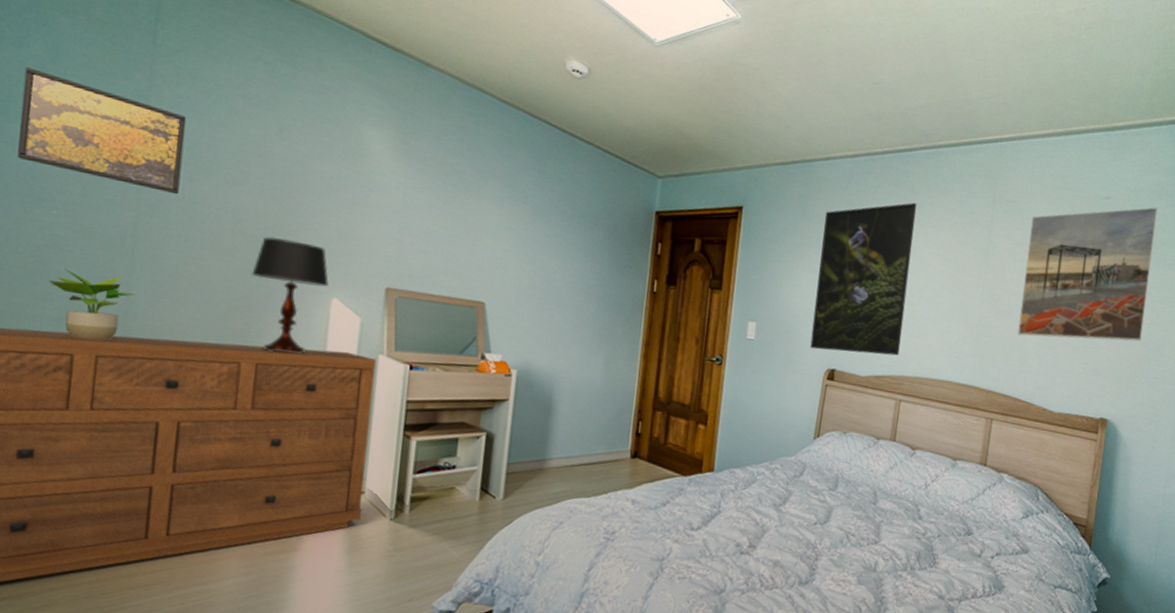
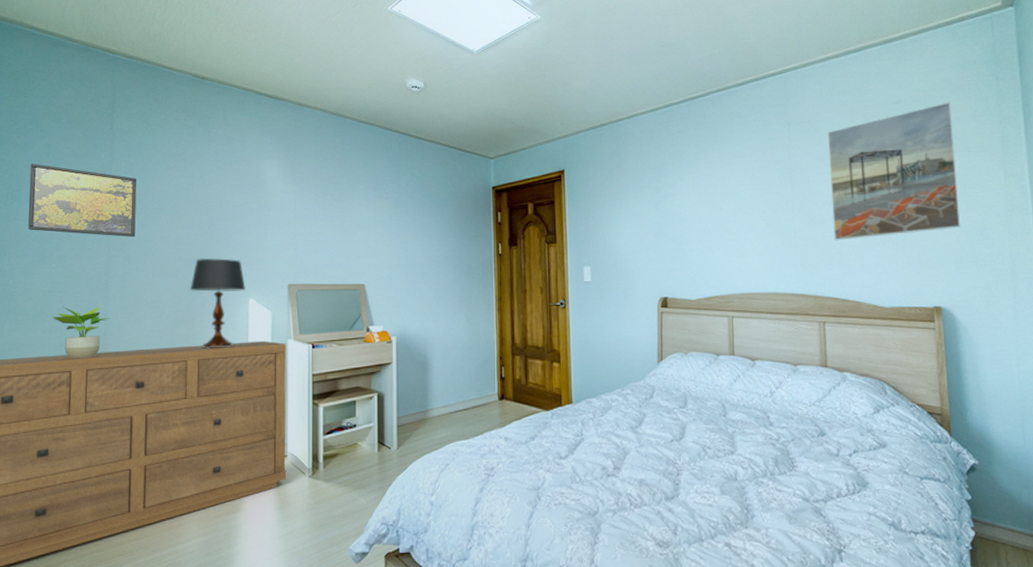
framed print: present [810,202,917,356] -> none [636,139,724,282]

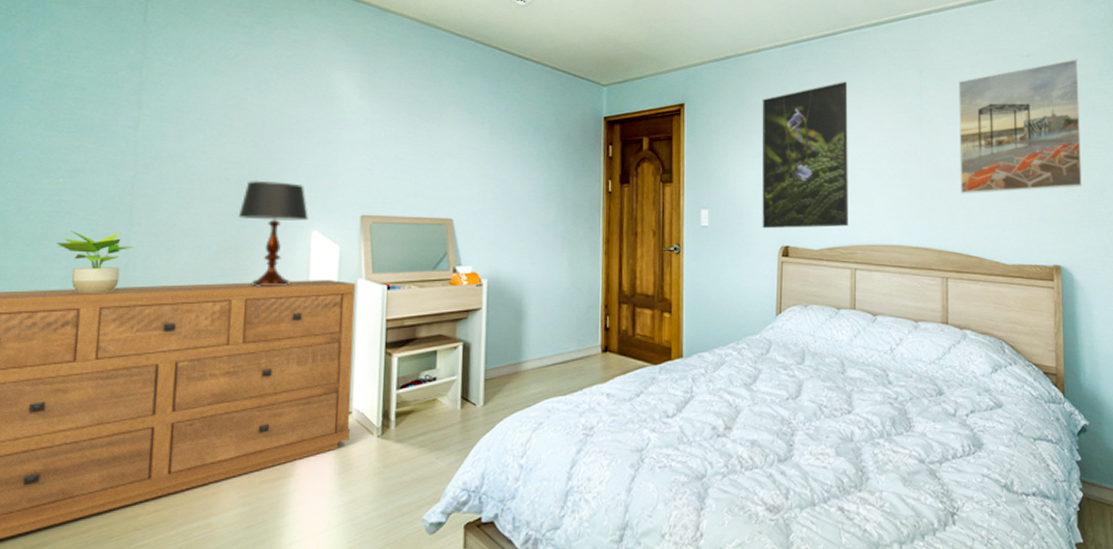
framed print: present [28,163,137,238] -> none [28,55,176,152]
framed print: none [636,139,724,282] -> present [762,81,848,229]

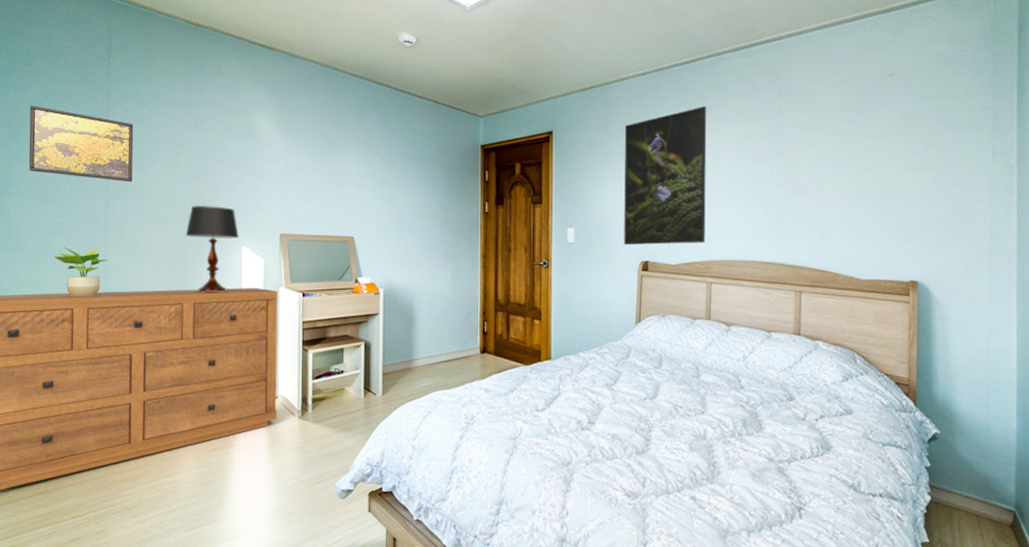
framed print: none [28,55,176,152] -> present [29,105,134,183]
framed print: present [959,59,1083,194] -> none [817,76,945,212]

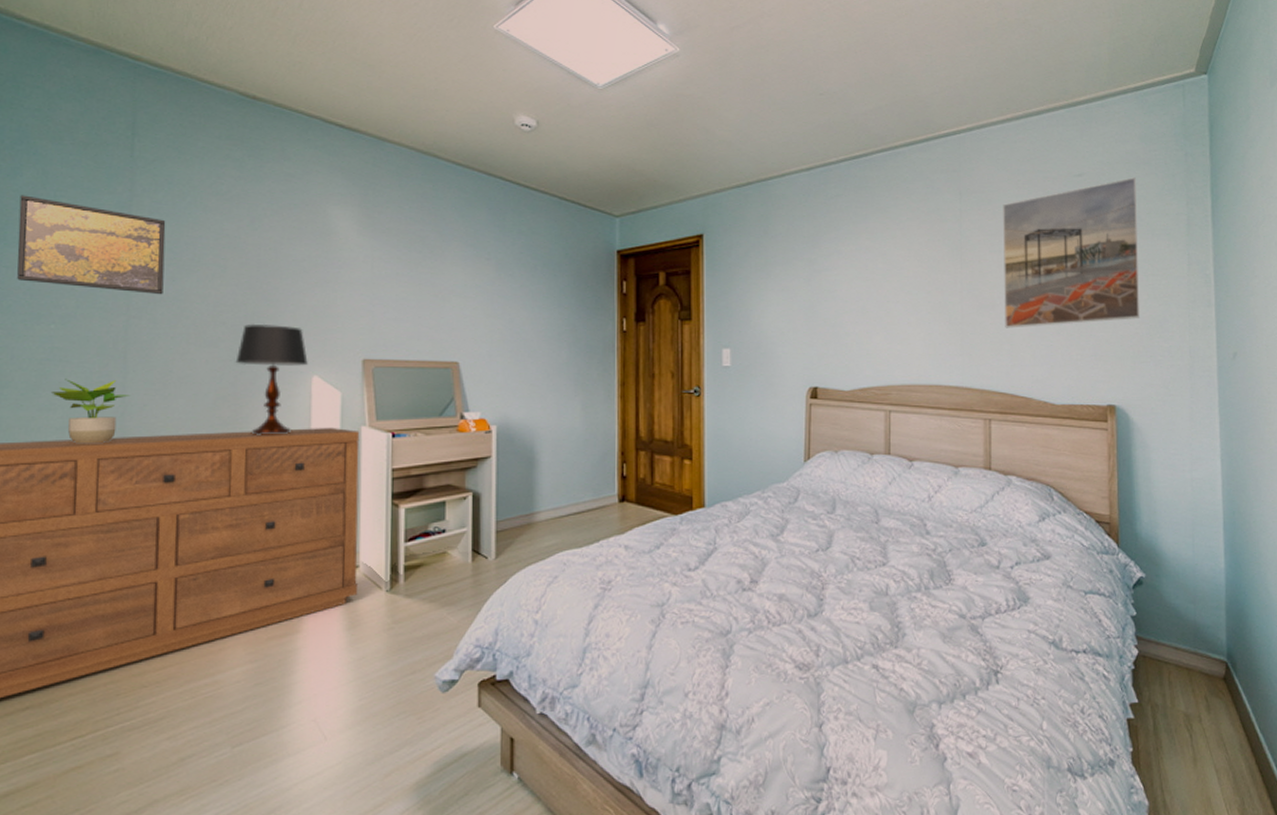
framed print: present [624,106,707,245] -> none [787,207,882,369]
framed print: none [817,76,945,212] -> present [1003,177,1141,328]

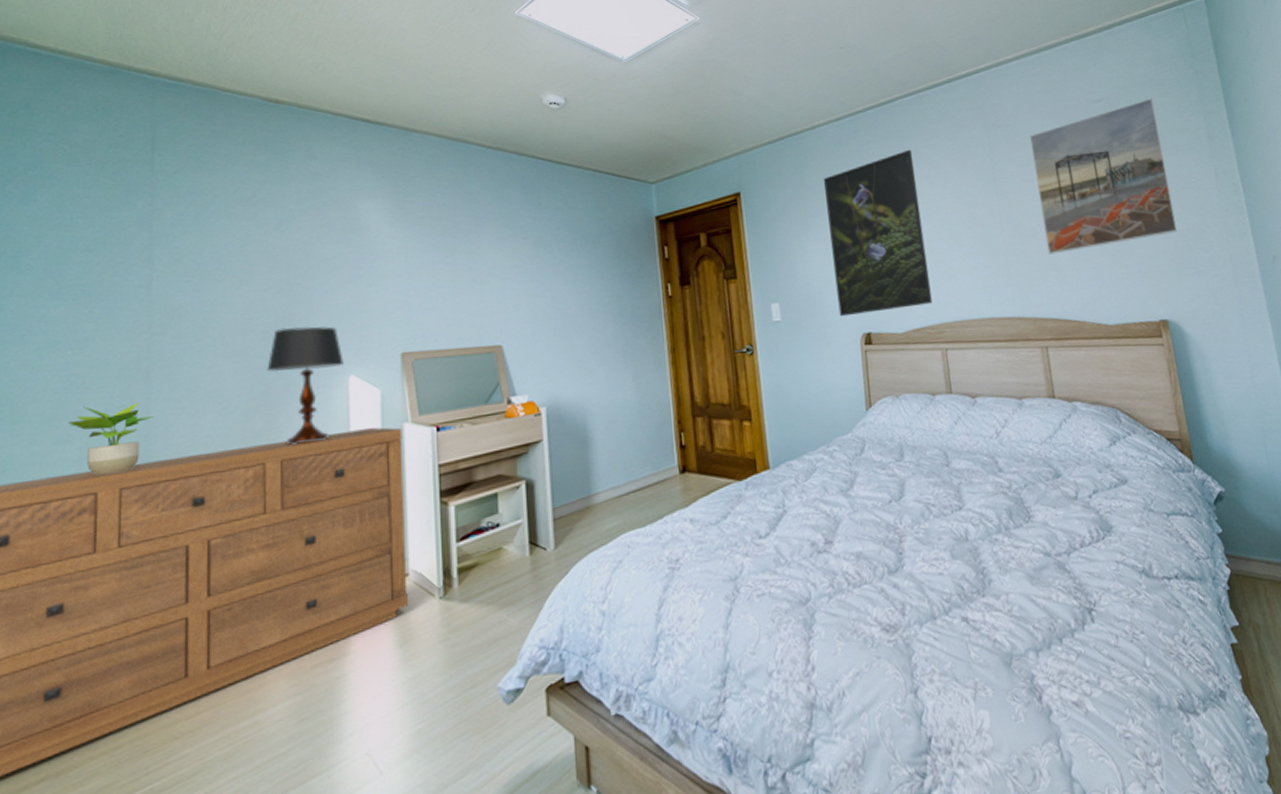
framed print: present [17,195,166,295] -> none [30,220,189,309]
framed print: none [787,207,882,369] -> present [823,149,933,317]

